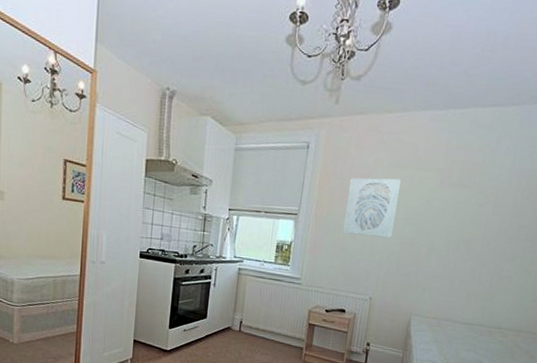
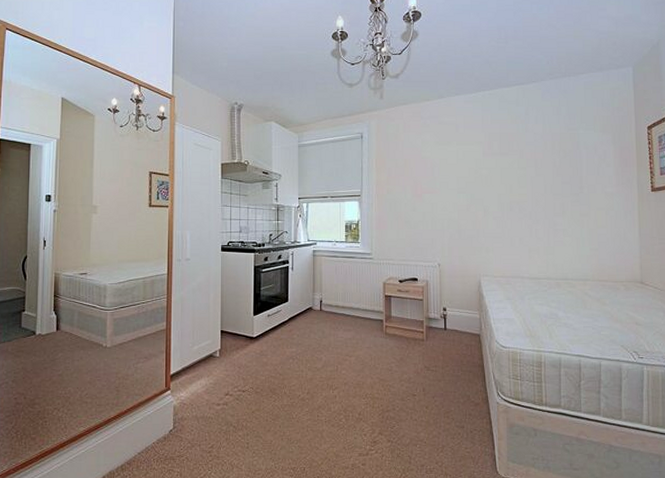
wall art: present [343,177,402,238] -> none [403,154,450,208]

